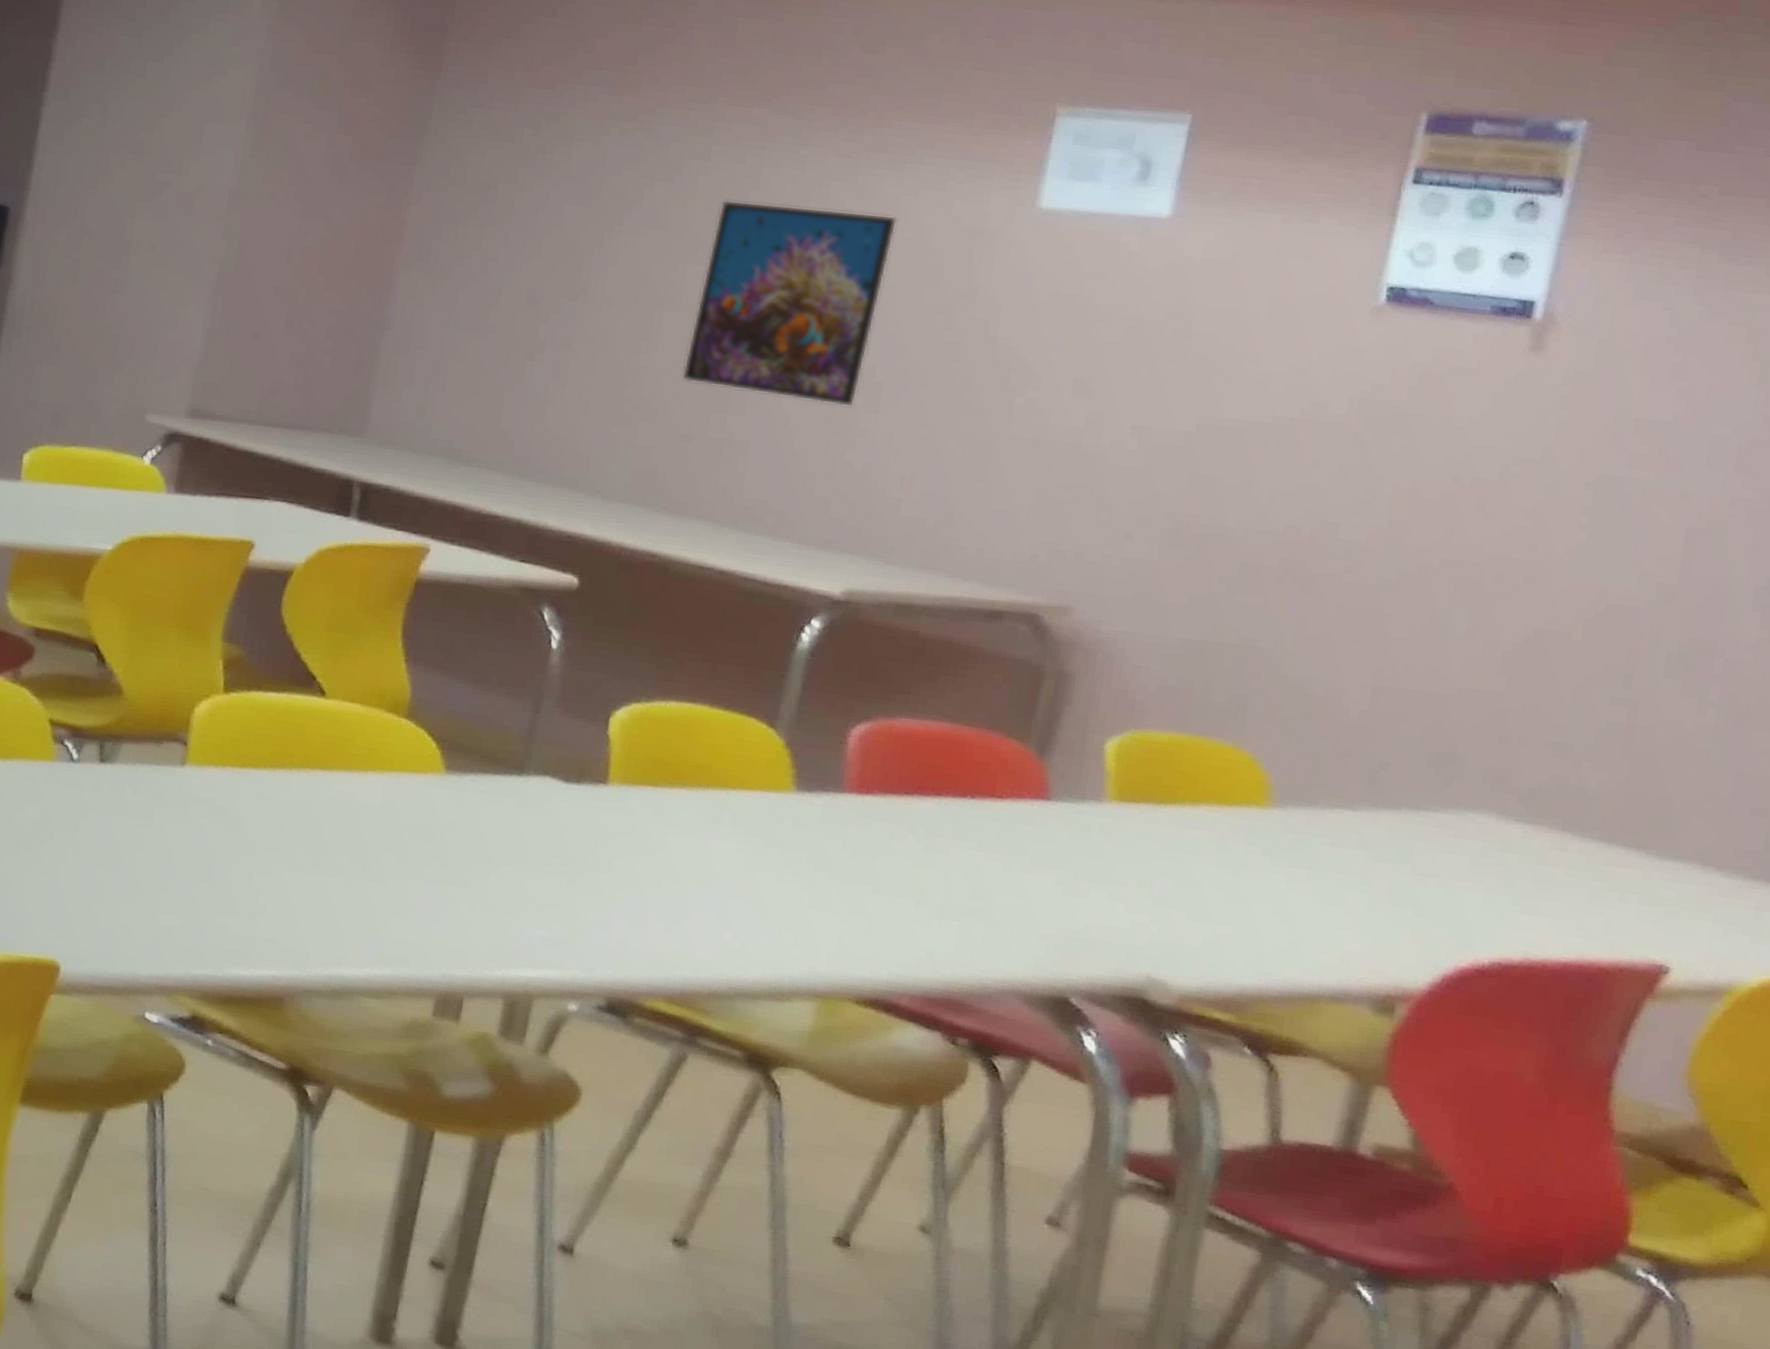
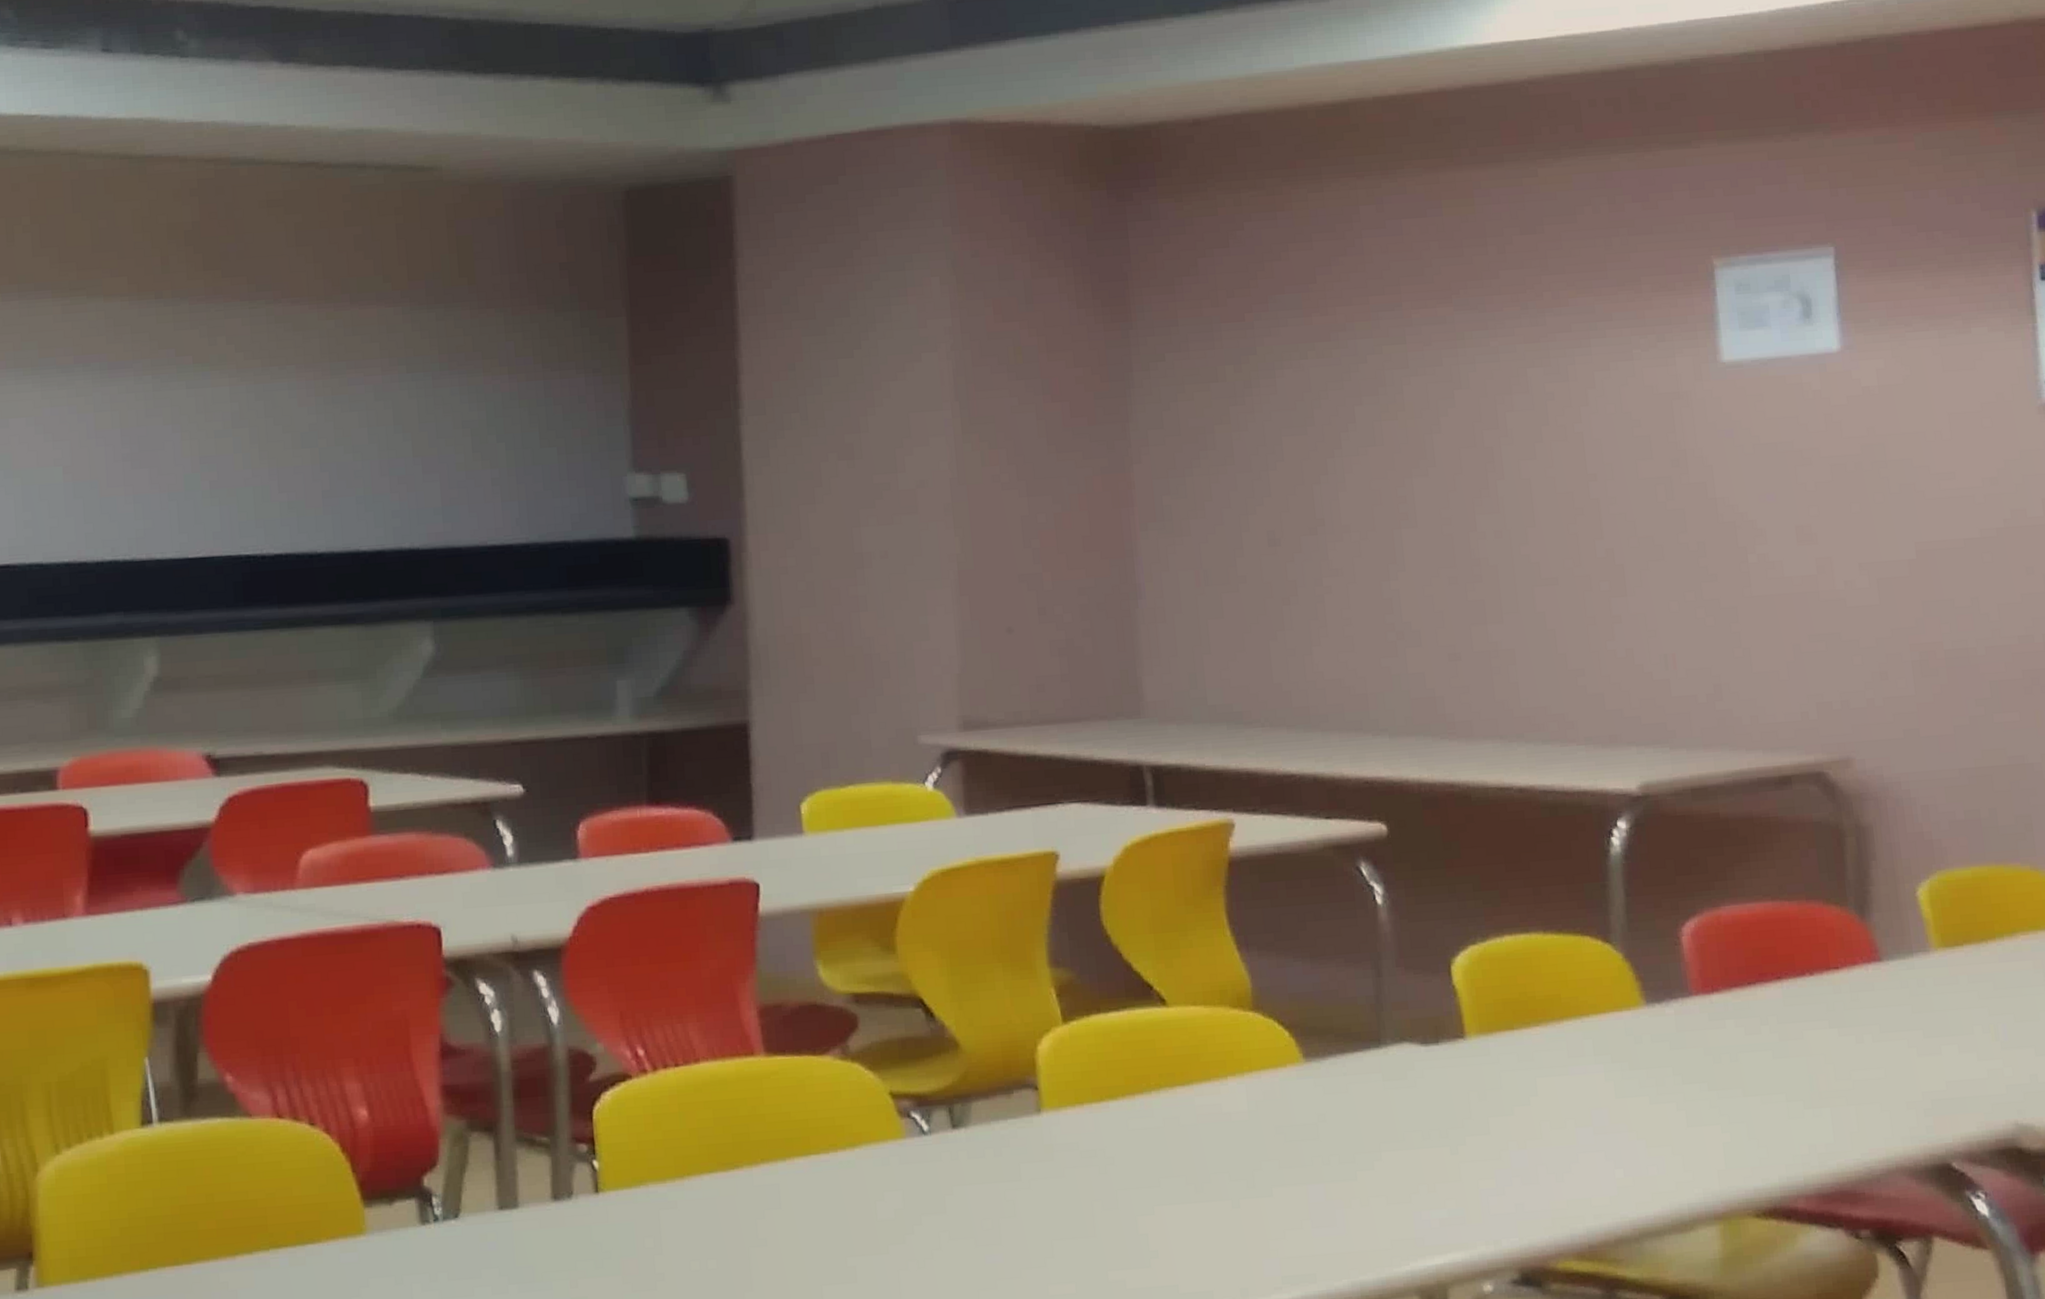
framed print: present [681,199,898,408] -> none [1429,393,1603,599]

